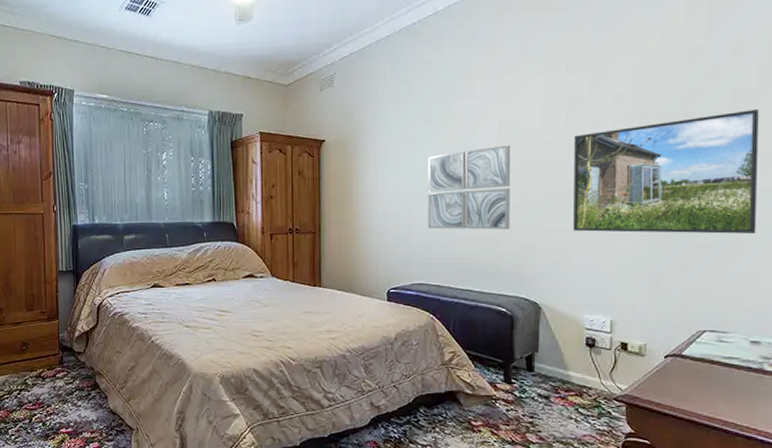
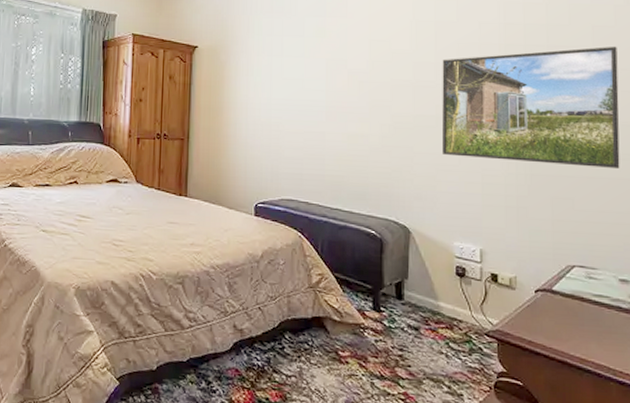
wall art: present [427,145,511,230] -> none [298,64,381,149]

